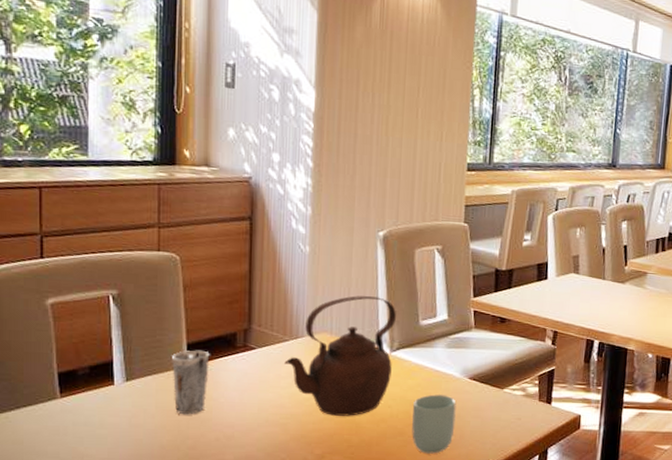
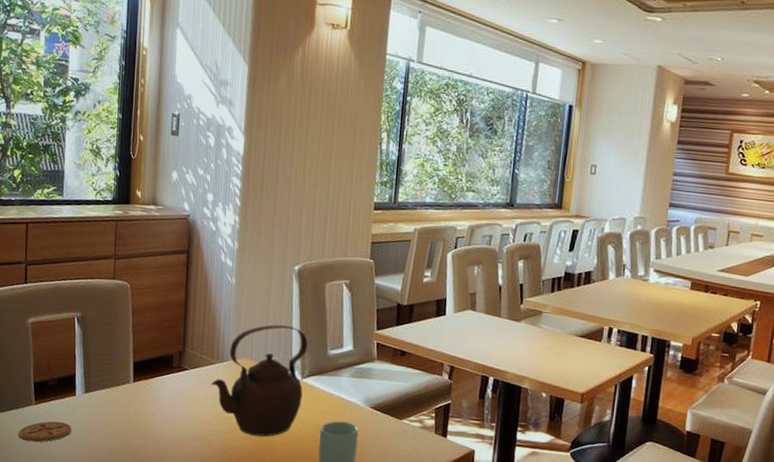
coaster: none [39,415,111,441] -> present [18,421,72,442]
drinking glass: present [172,350,210,415] -> none [121,368,151,426]

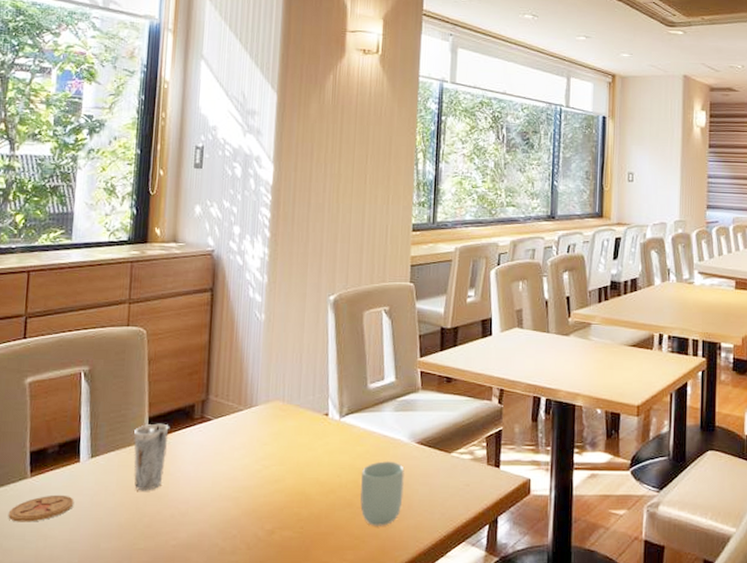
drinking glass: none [121,368,151,426] -> present [133,423,169,491]
teapot: present [211,324,308,437] -> none [238,361,345,488]

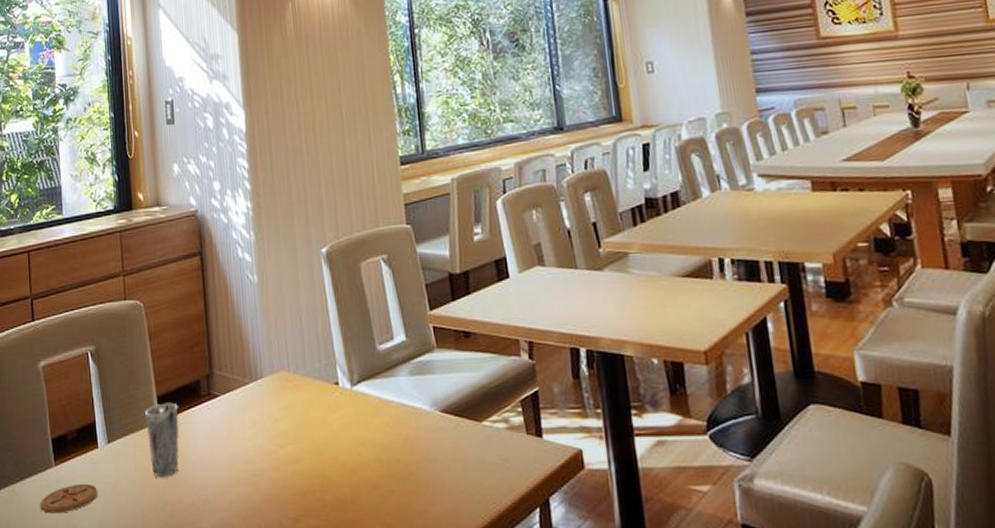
cup: present [360,461,404,526] -> none [384,434,435,512]

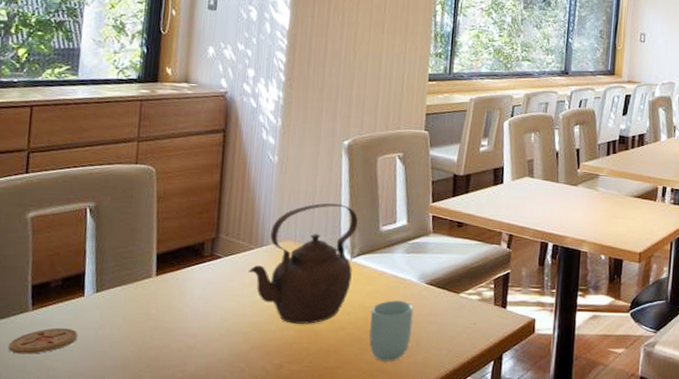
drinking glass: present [145,402,180,478] -> none [140,260,178,326]
teapot: none [248,323,356,469] -> present [249,203,358,324]
cup: none [384,434,435,512] -> present [369,300,414,361]

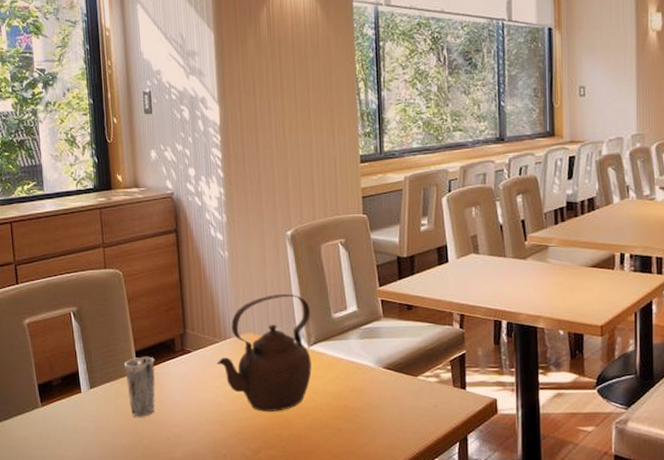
coaster: present [8,327,78,354] -> none [28,421,82,445]
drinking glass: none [140,260,178,326] -> present [124,356,156,417]
cup: present [369,300,414,361] -> none [334,386,375,445]

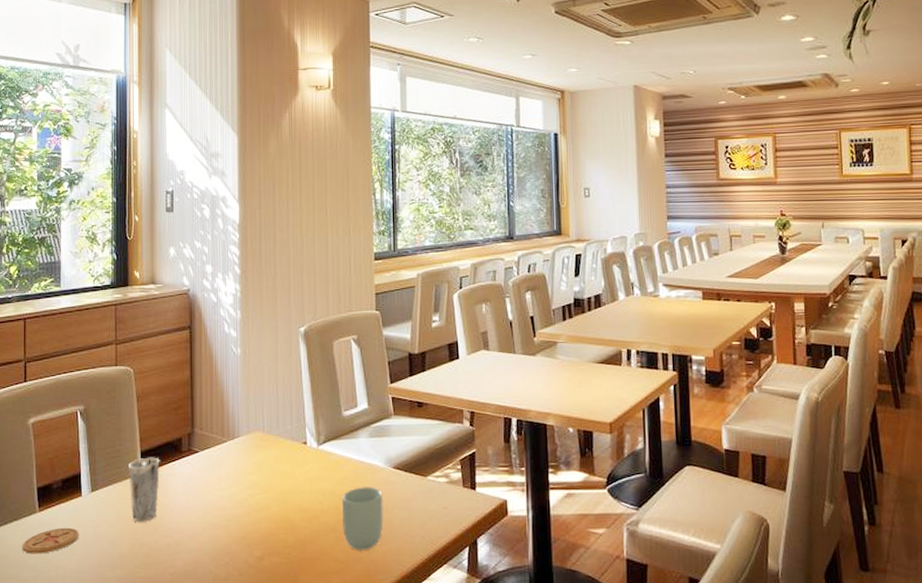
coaster: none [28,421,82,445] -> present [22,527,79,554]
teapot: present [217,294,312,411] -> none [224,391,320,515]
cup: none [334,386,375,445] -> present [342,487,383,551]

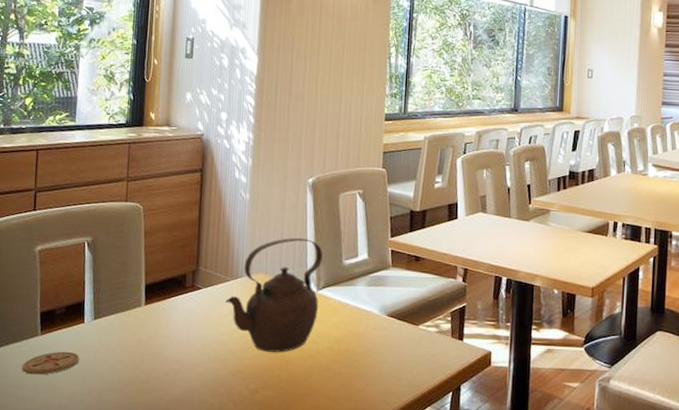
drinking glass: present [129,457,160,522] -> none [132,290,164,351]
teapot: none [224,391,320,515] -> present [225,238,322,352]
cup: present [342,487,383,551] -> none [335,331,376,390]

